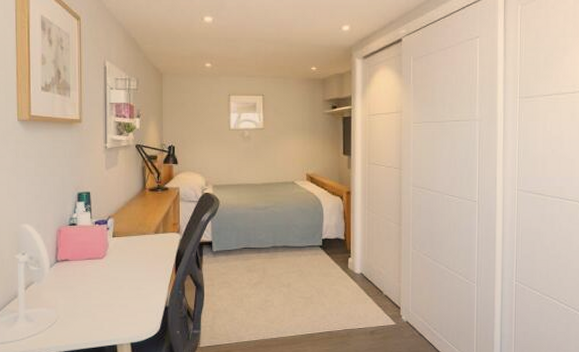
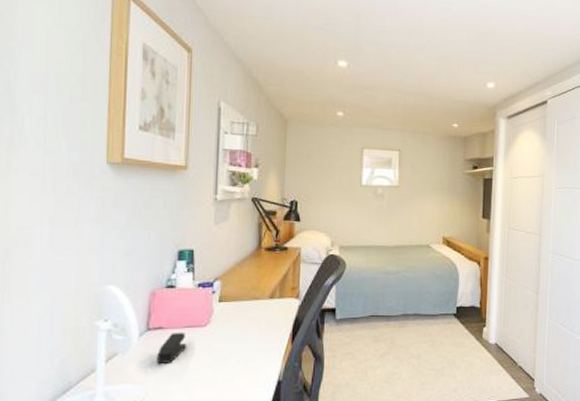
stapler: none [65,263,89,291] -> present [157,332,188,365]

